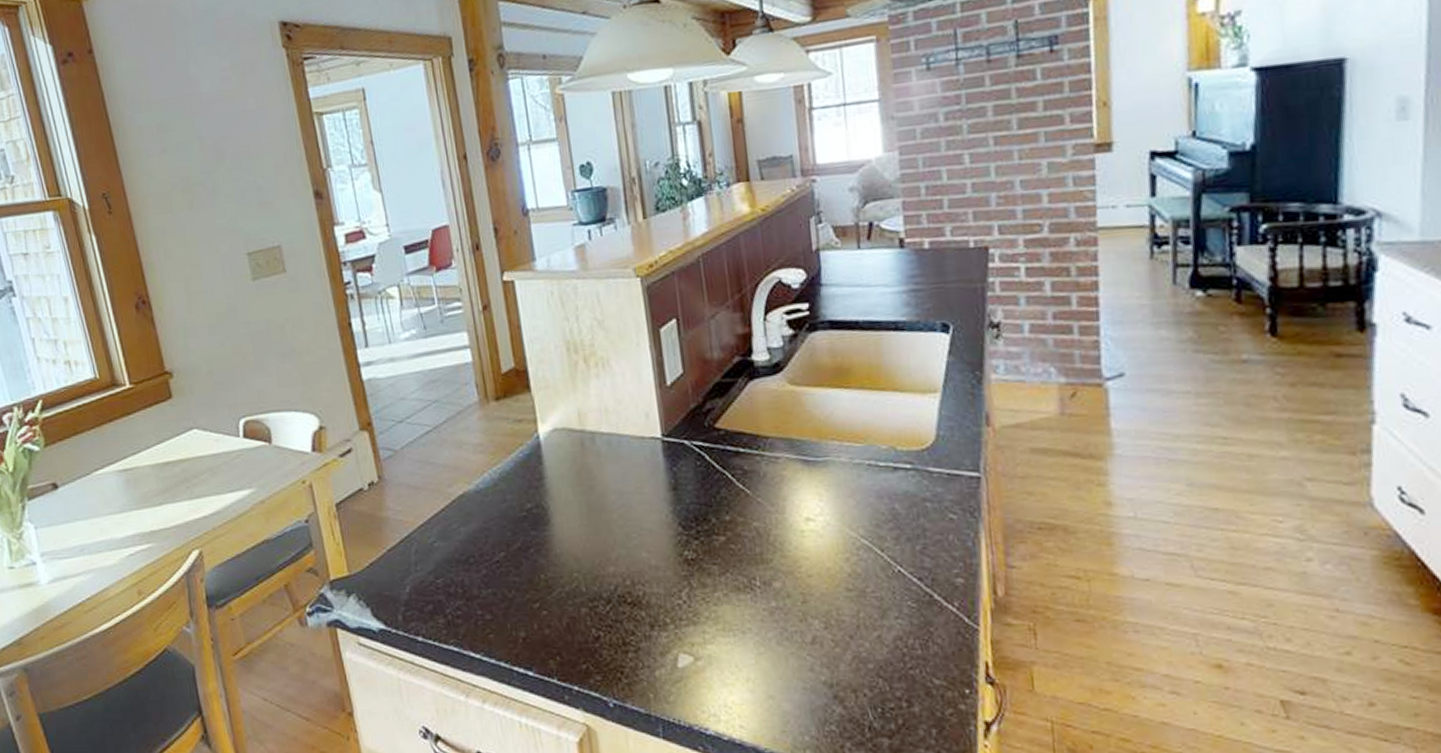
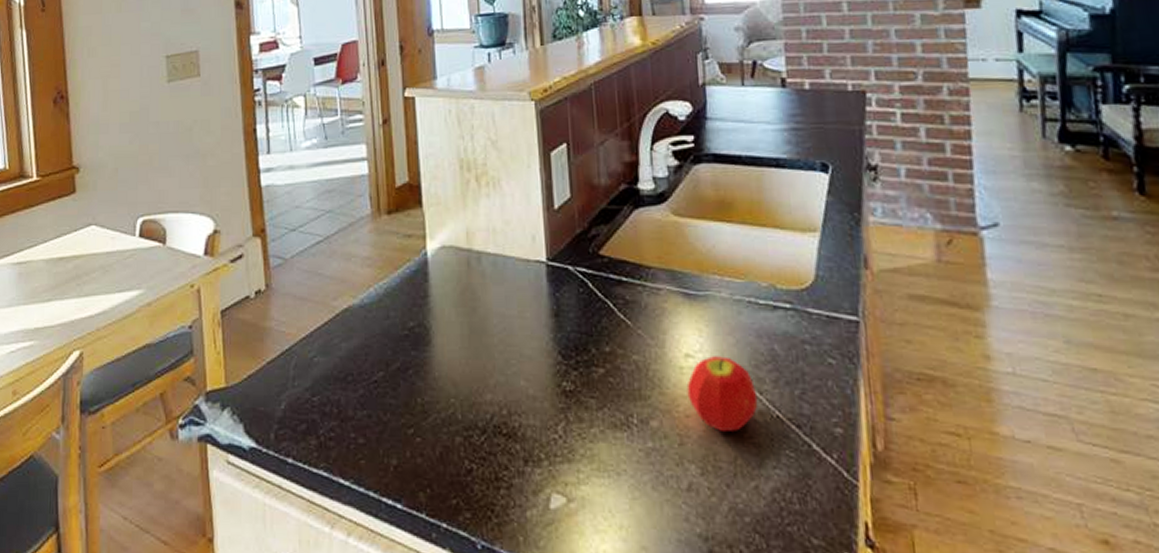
fruit: none [808,518,880,589] -> present [686,356,758,433]

